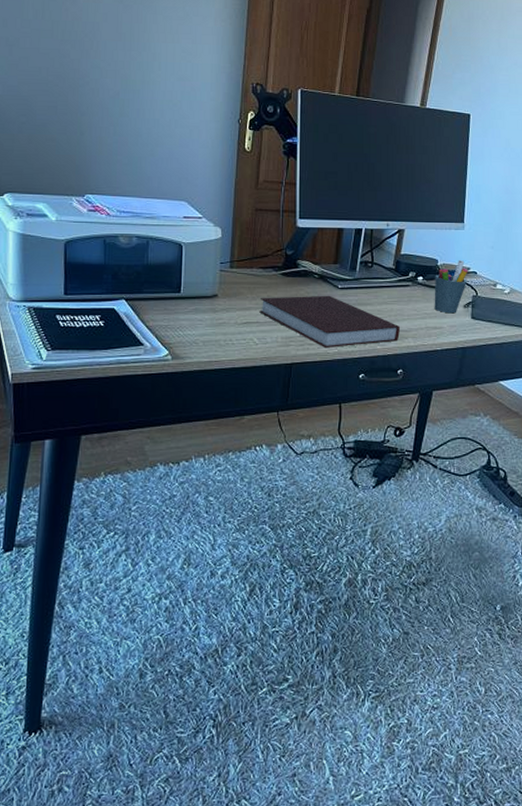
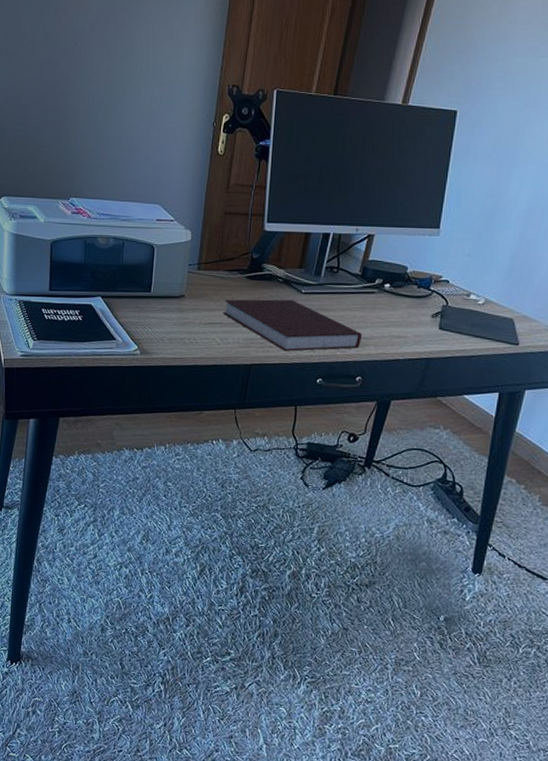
pen holder: present [434,259,469,314] -> none [399,267,441,323]

